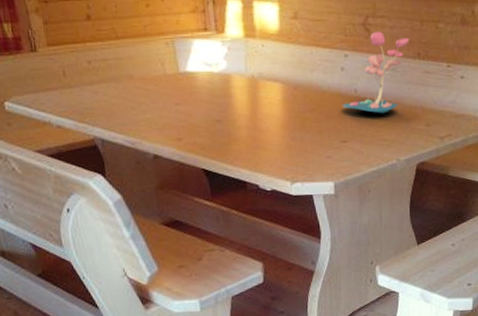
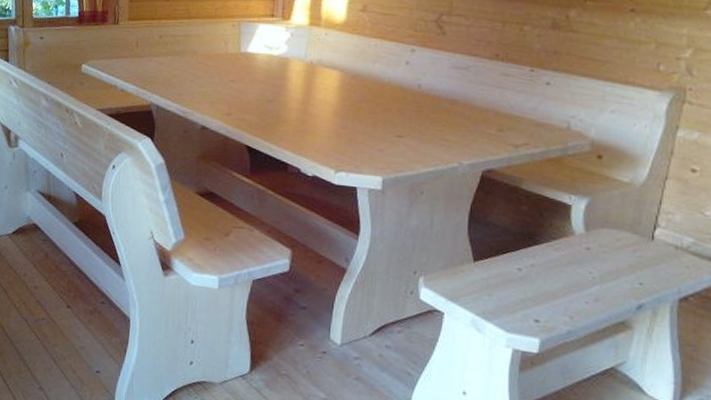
decorative tree: present [342,31,409,114] -> none [402,28,487,113]

